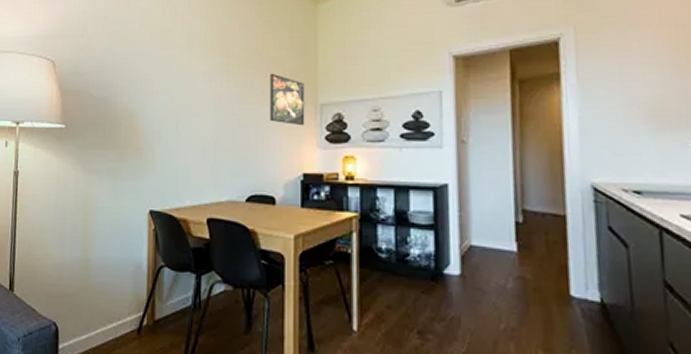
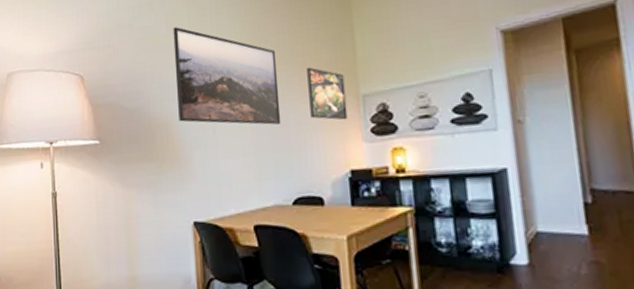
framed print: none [144,23,242,124] -> present [173,27,281,125]

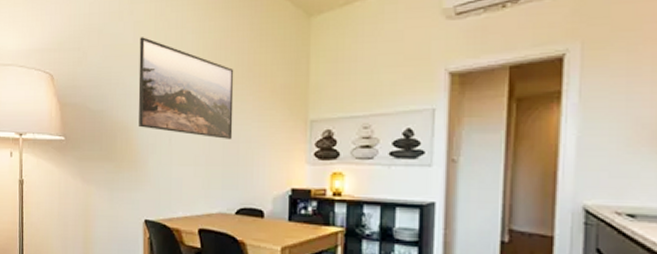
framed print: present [307,67,348,120] -> none [260,88,296,142]

